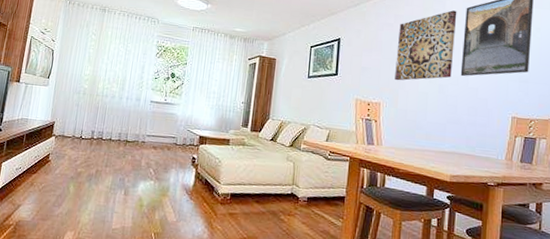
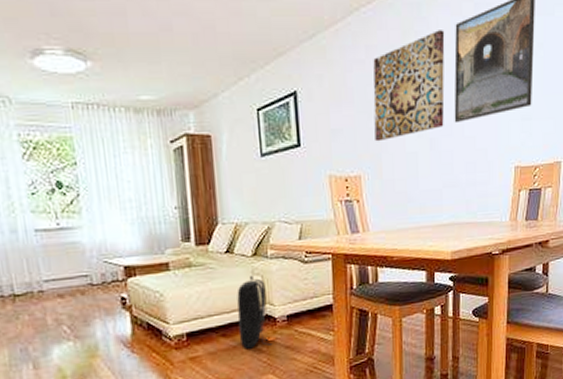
backpack: none [268,161,295,218] -> present [237,275,273,349]

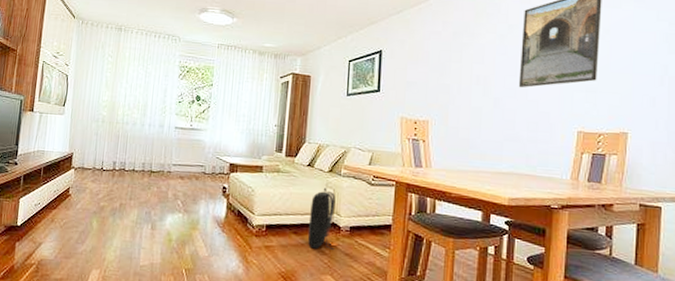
wall art: present [373,30,445,142] -> none [444,13,514,96]

